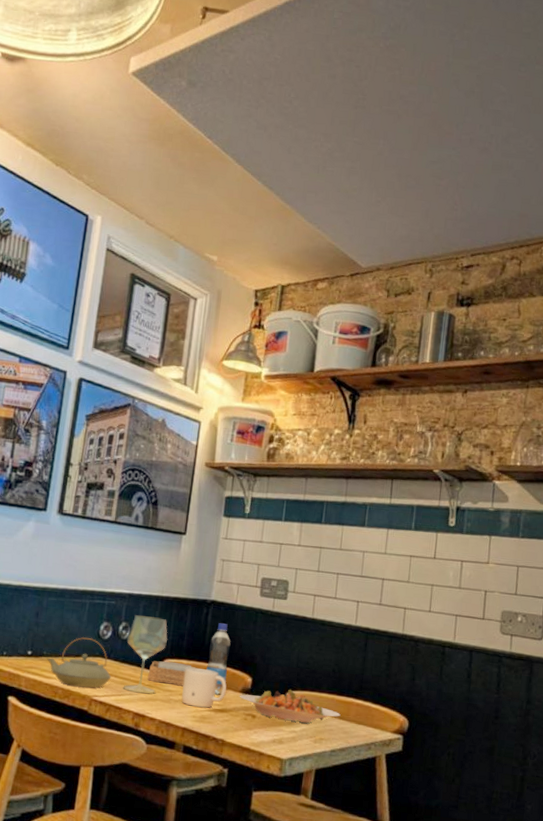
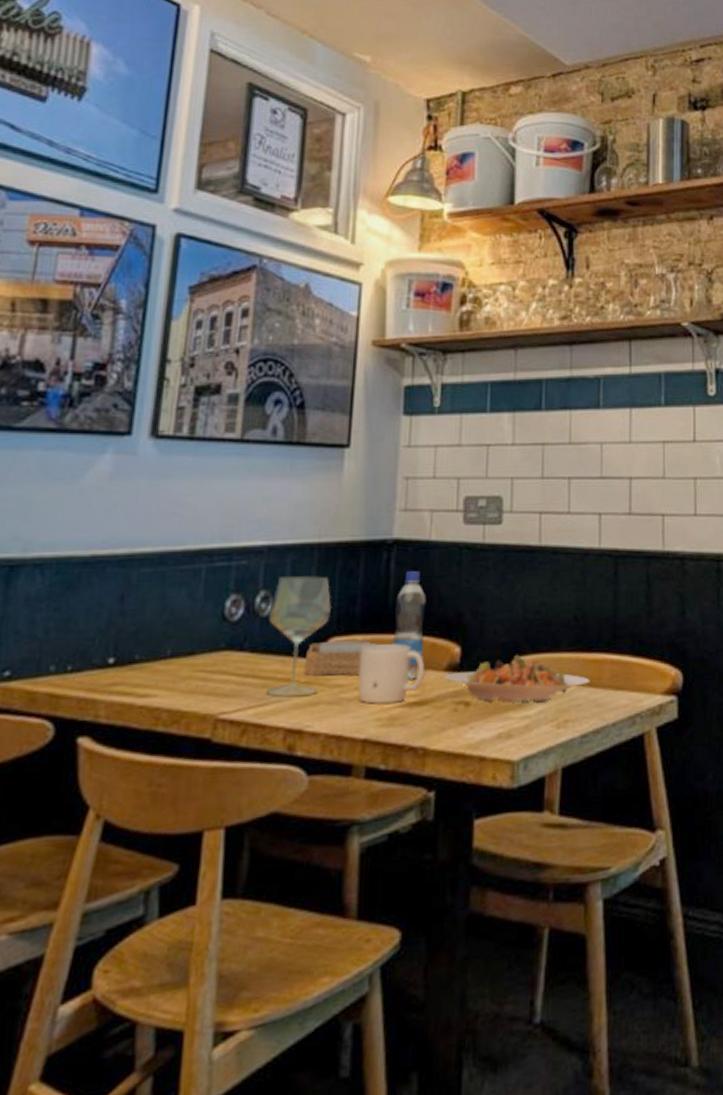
teapot: present [47,637,112,688] -> none [141,623,247,704]

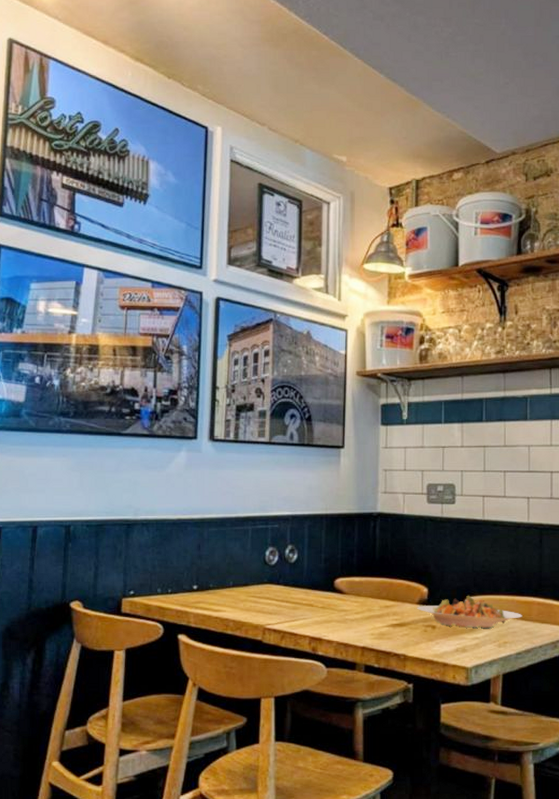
wine glass: present [267,576,331,698] -> none [295,536,336,616]
napkin holder: present [304,640,380,677] -> none [320,580,371,605]
mug: present [357,644,424,704] -> none [356,584,402,624]
bottle: present [393,571,426,681] -> none [380,535,402,610]

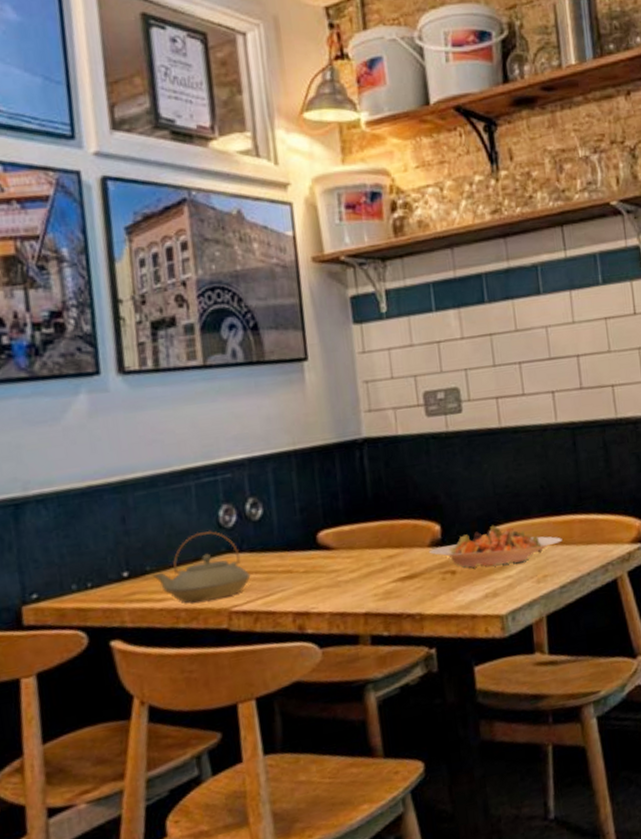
teapot: none [214,565,283,618] -> present [153,531,251,602]

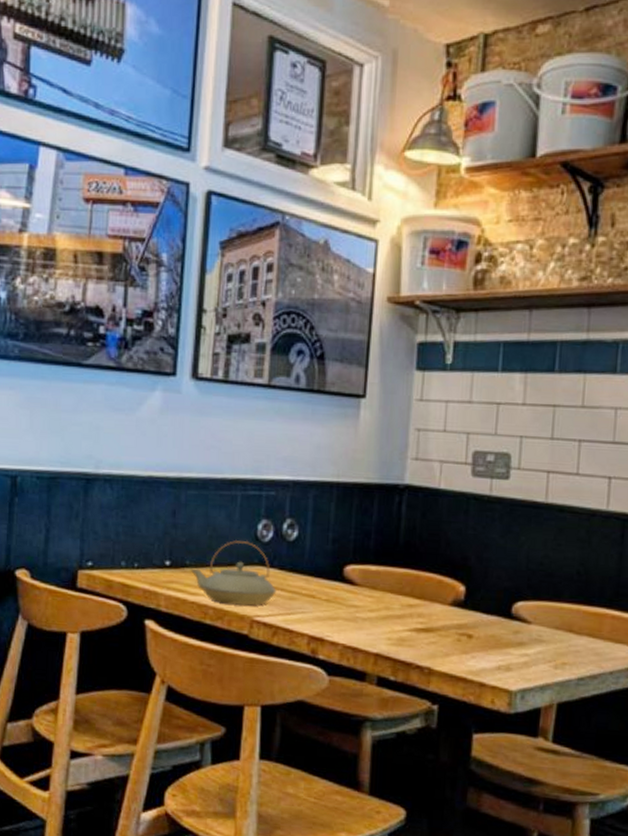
salad: present [428,524,563,568] -> none [448,599,590,644]

